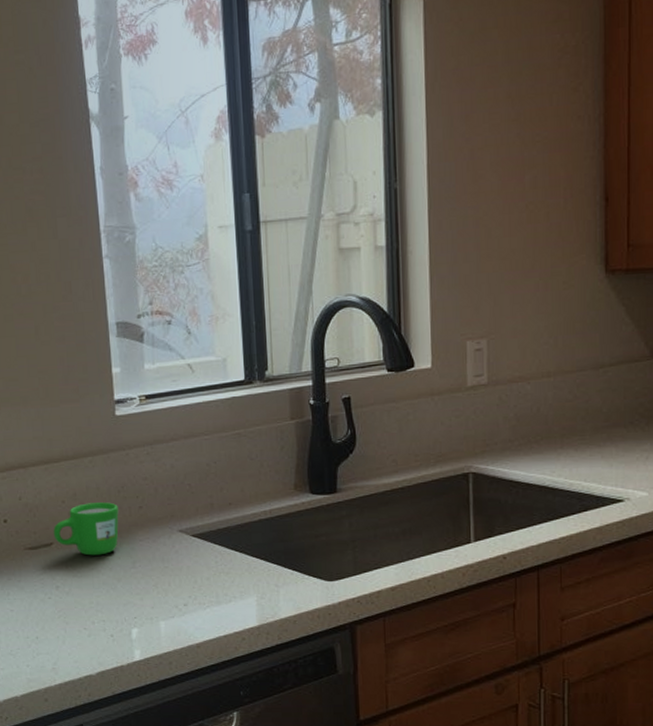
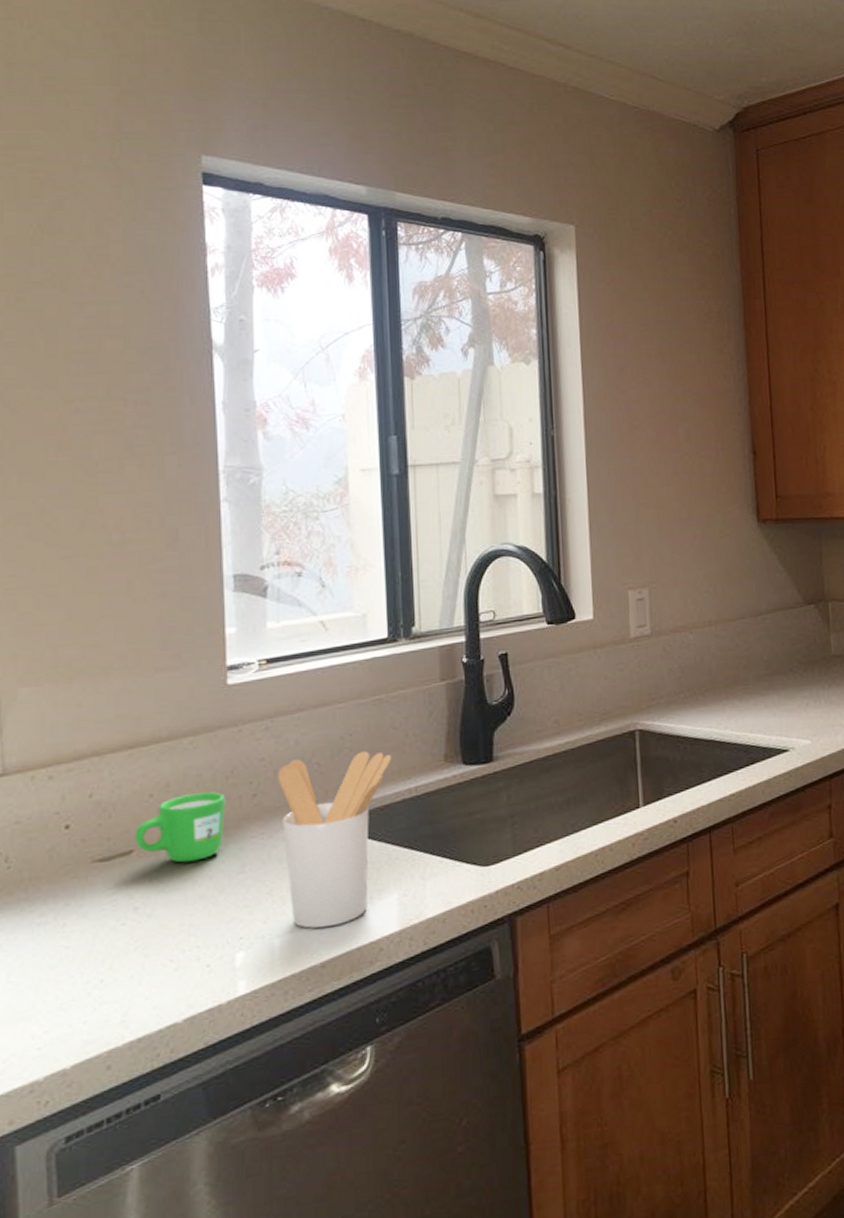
utensil holder: none [158,477,250,617] -> present [277,751,392,929]

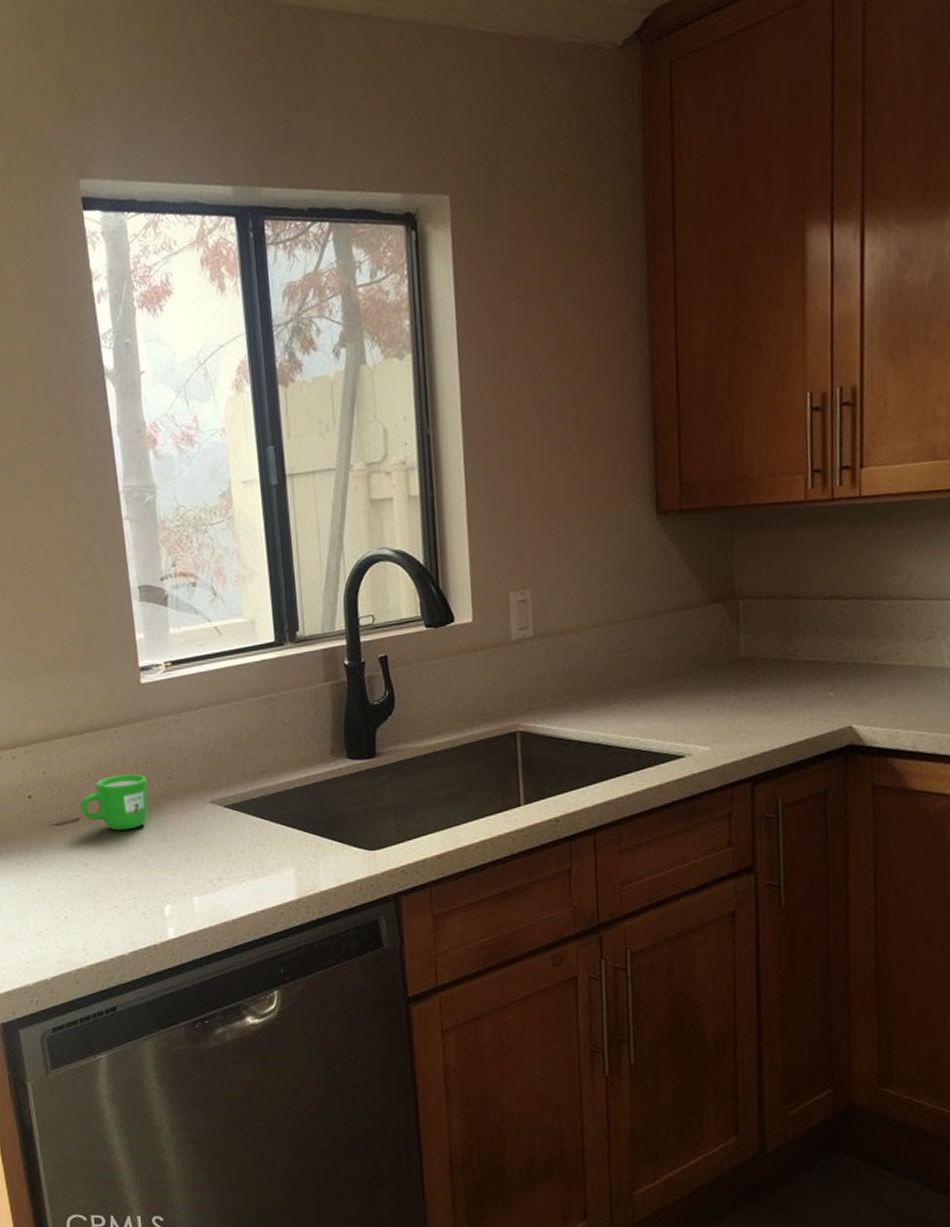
utensil holder: present [277,751,392,929] -> none [187,744,284,892]

